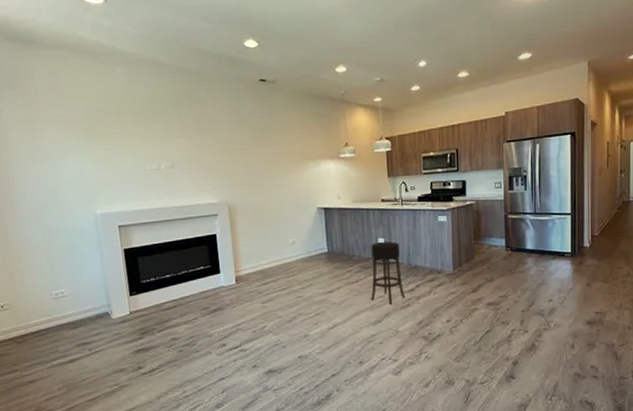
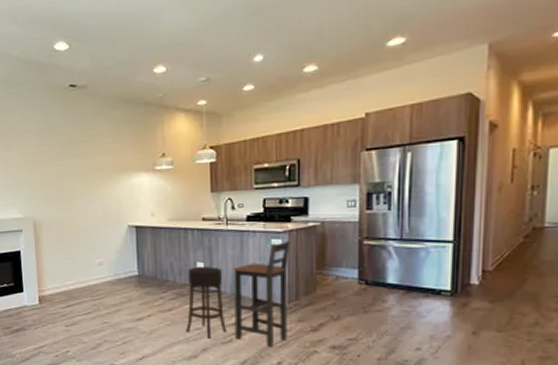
bar stool: none [408,216,454,309] -> present [233,240,291,348]

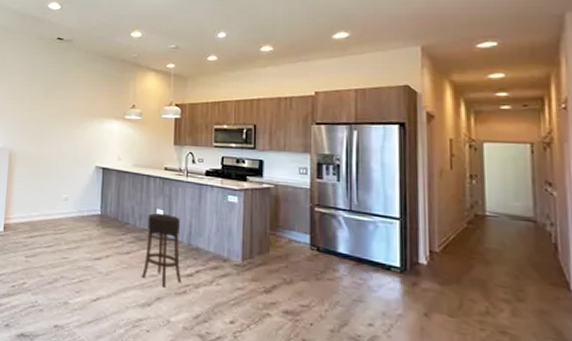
bar stool: present [233,240,291,348] -> none [189,198,246,305]

